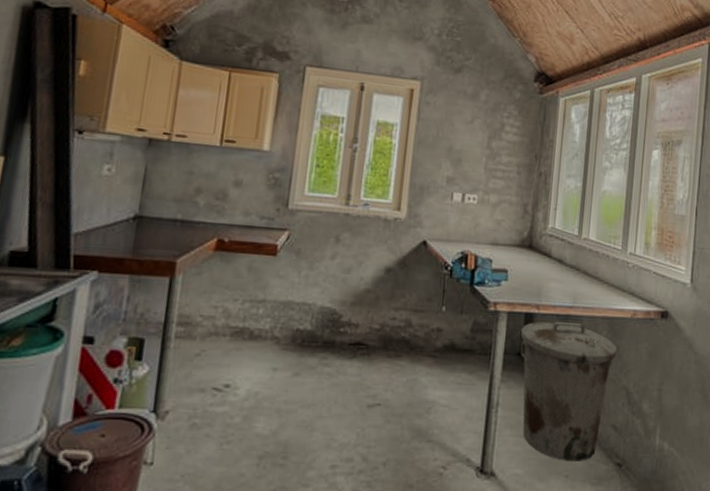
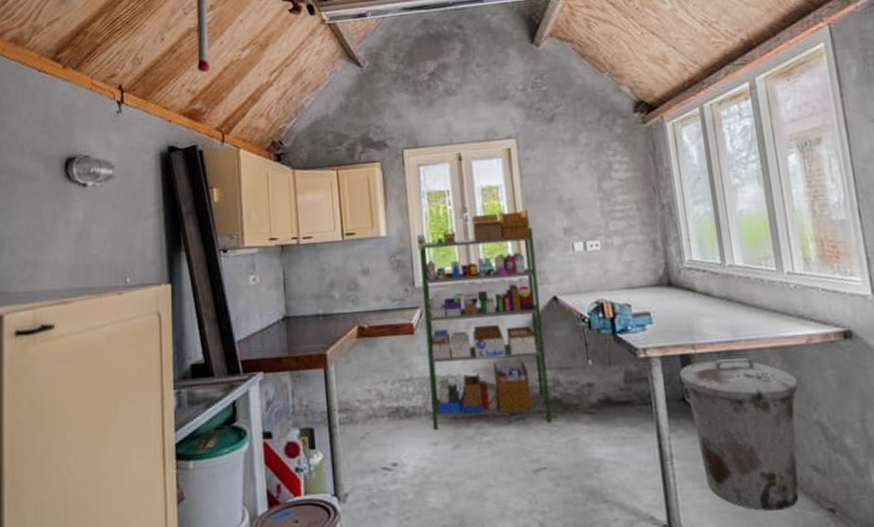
shelving unit: none [277,147,418,362] -> present [416,209,552,430]

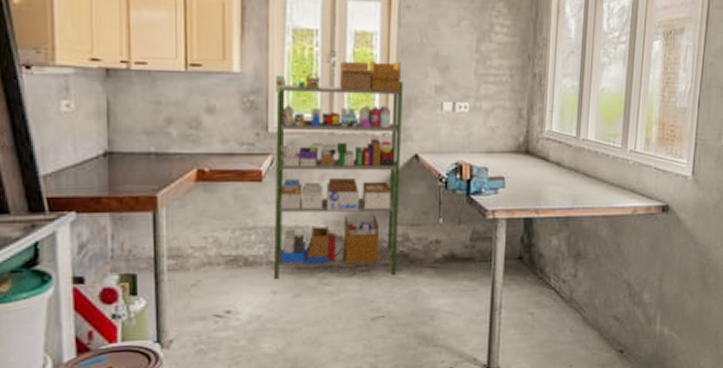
trash can: present [679,357,799,511] -> none [520,223,618,353]

